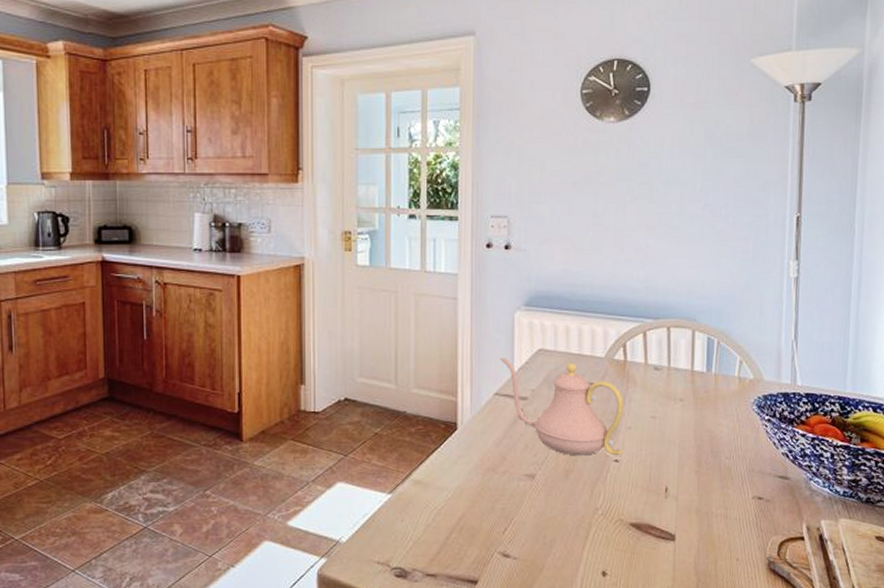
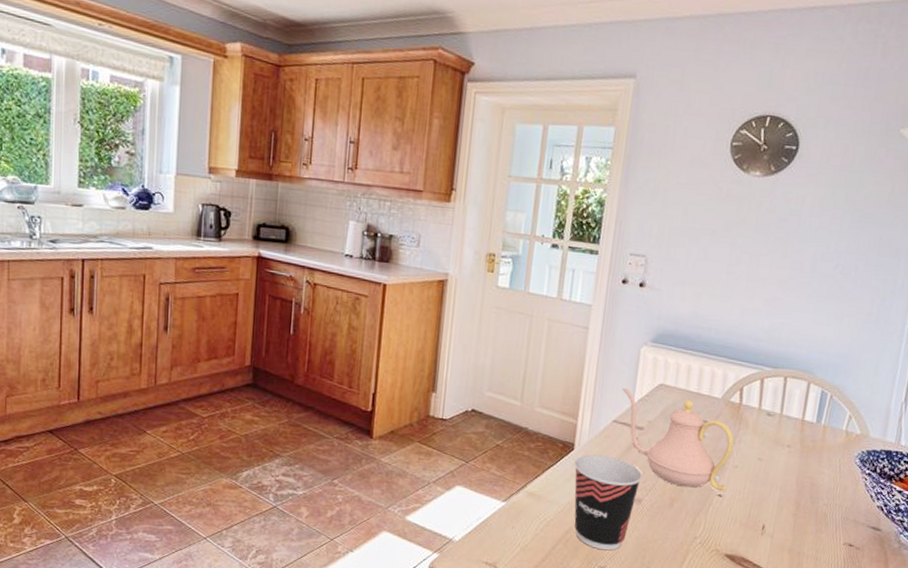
cup: none [459,432,533,534] -> present [574,454,643,551]

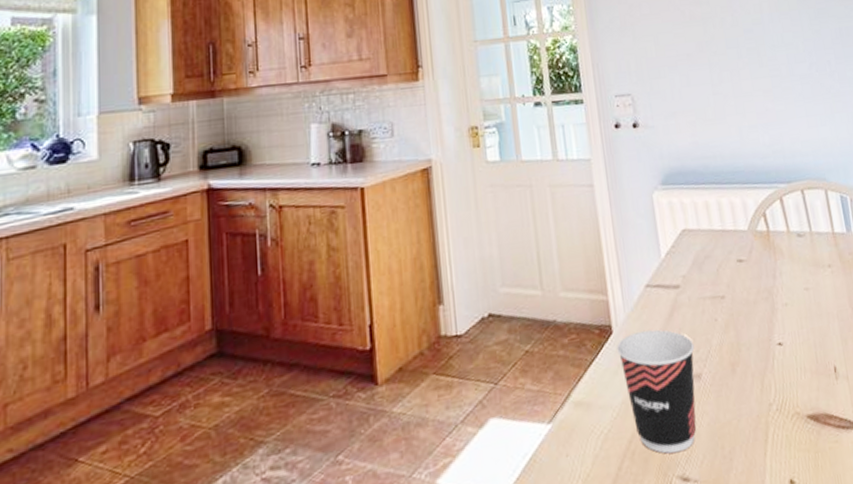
teapot: present [622,388,735,491] -> none [645,240,785,346]

